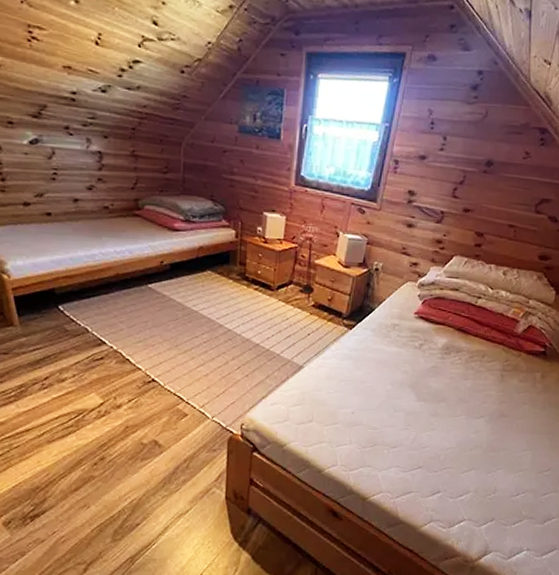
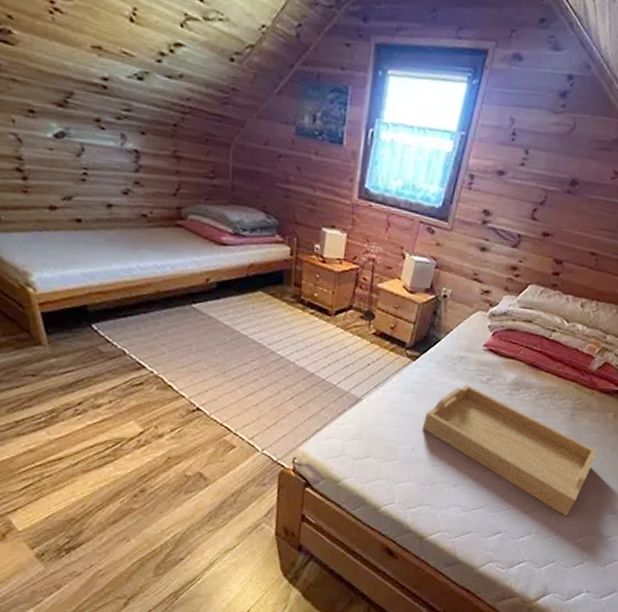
serving tray: none [360,349,529,474] -> present [422,384,598,516]

